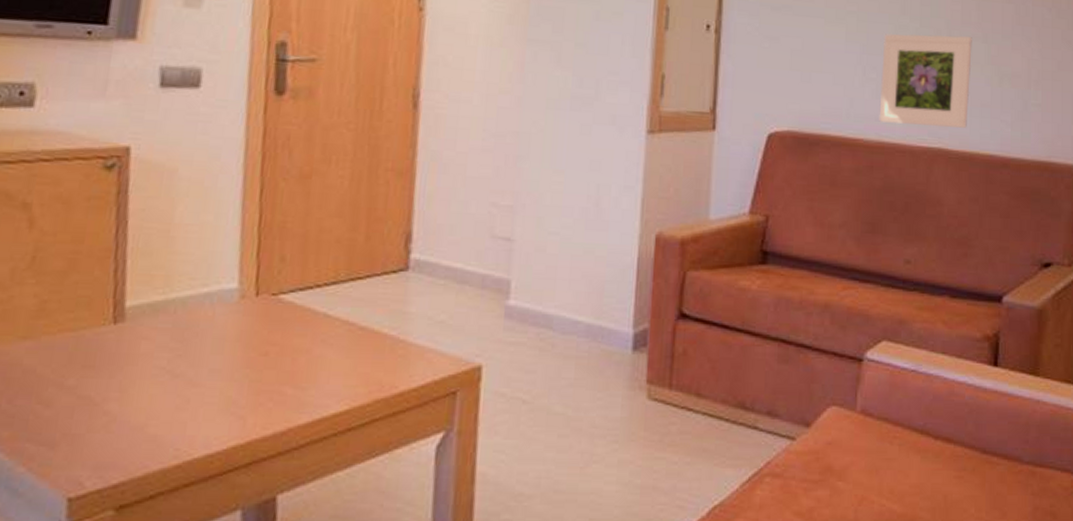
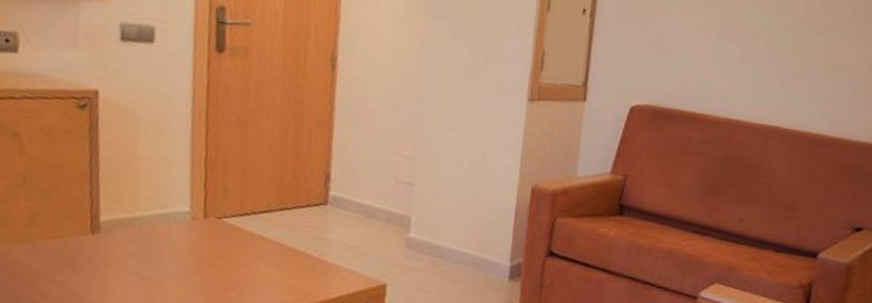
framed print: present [879,33,972,128] -> none [726,24,813,110]

